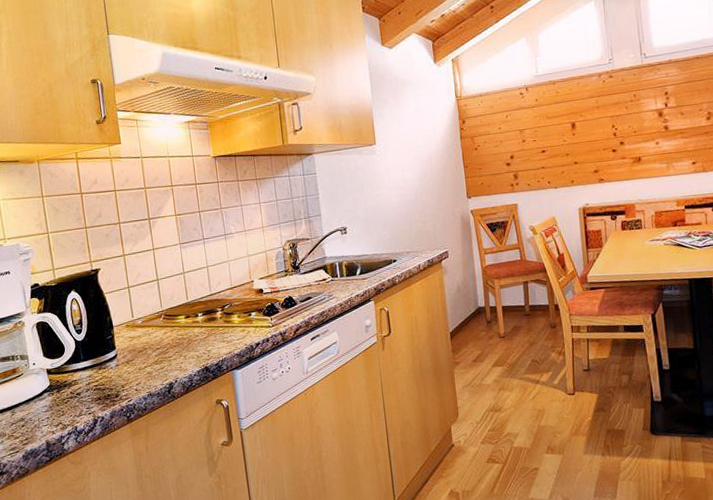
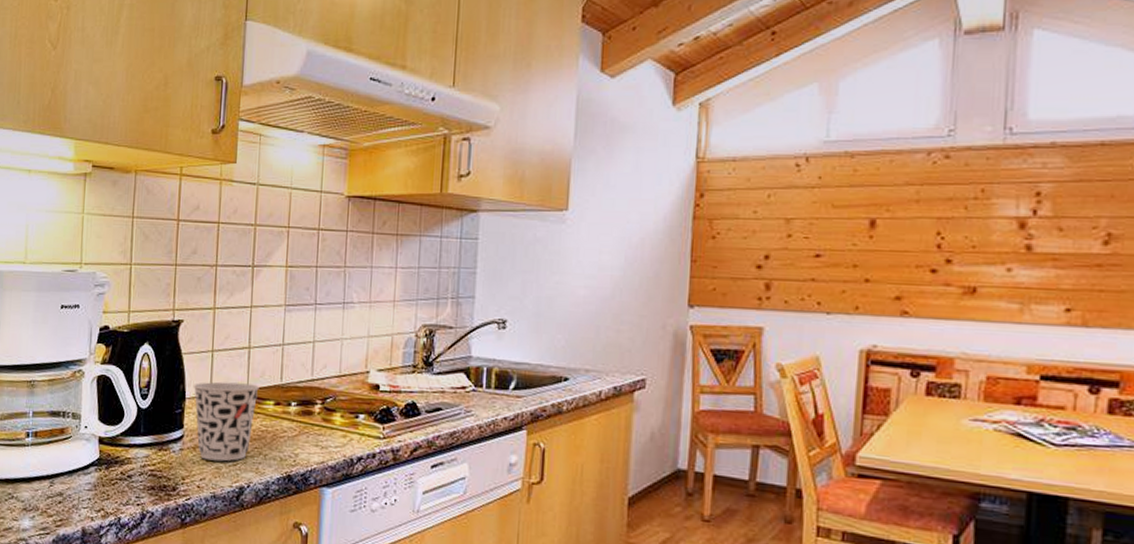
cup: none [117,306,172,369] -> present [193,381,259,462]

